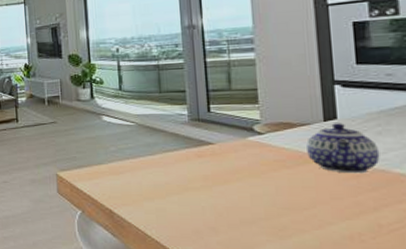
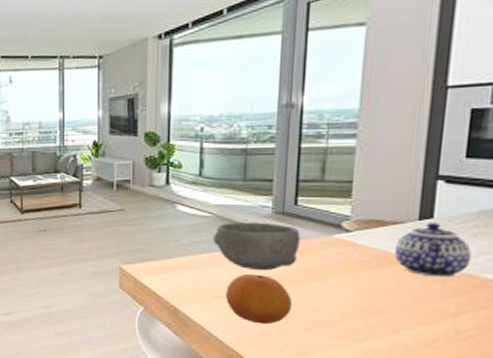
bowl: none [138,128,218,173] -> present [213,221,301,271]
fruit: none [155,176,218,224] -> present [226,273,292,325]

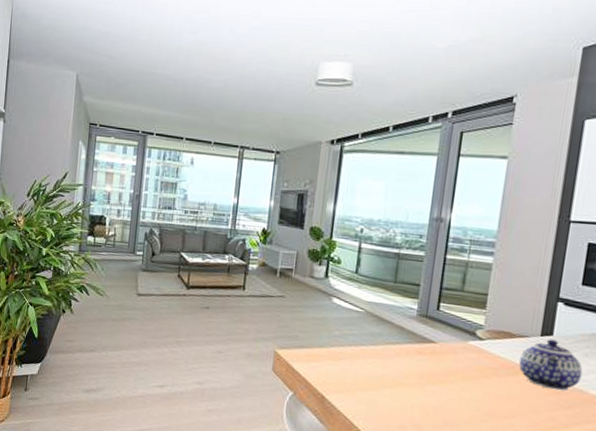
bowl: present [213,221,301,271] -> none [362,319,440,369]
fruit: present [226,273,292,325] -> none [369,369,428,420]

